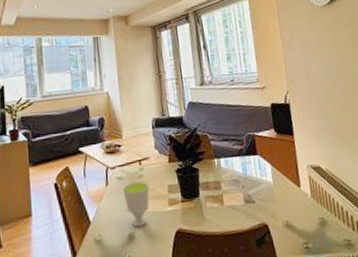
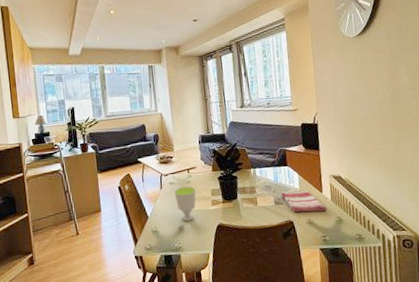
dish towel: none [251,184,308,214] -> present [281,190,327,213]

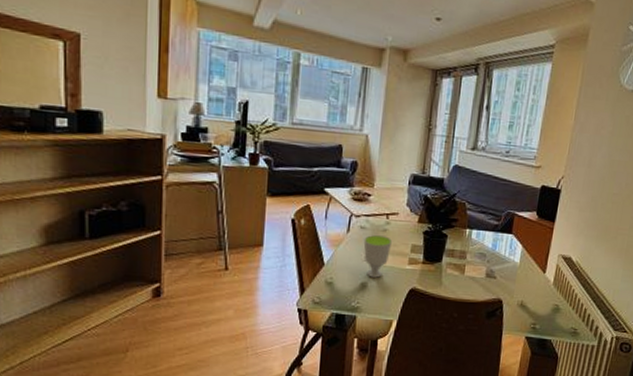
dish towel: present [281,190,327,213] -> none [495,263,546,295]

